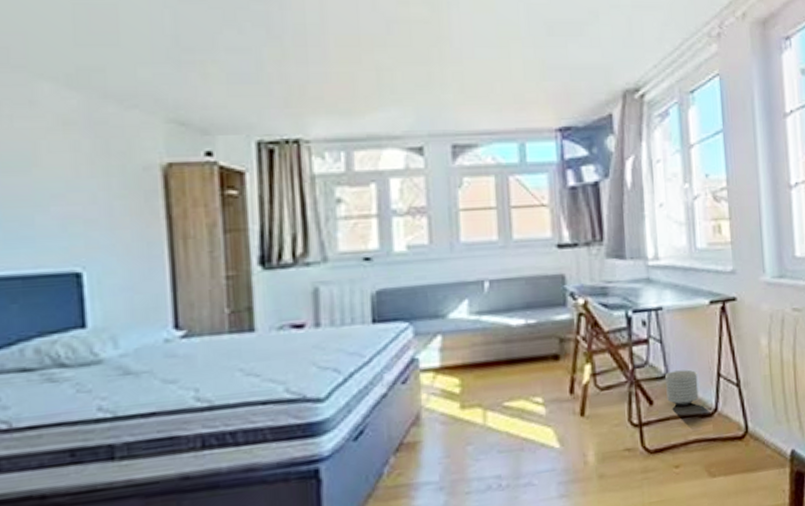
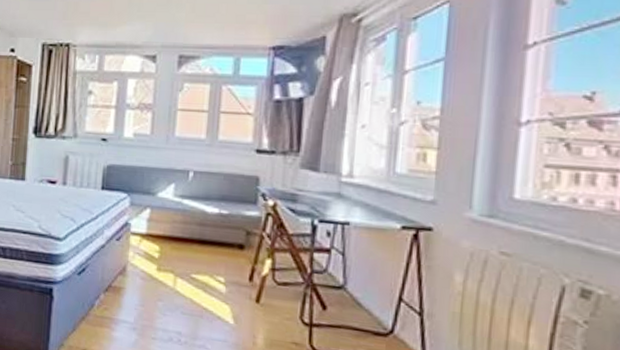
planter: present [665,369,699,406] -> none [341,284,377,320]

